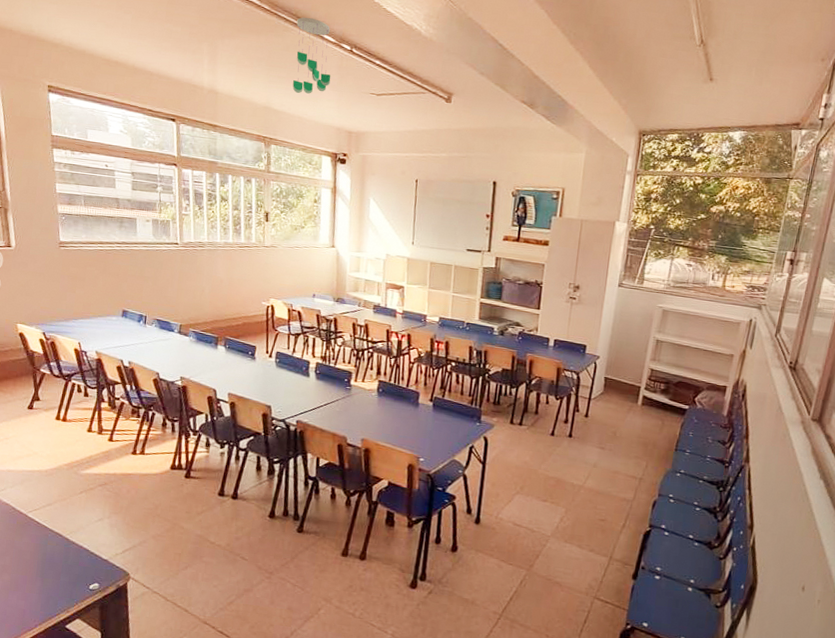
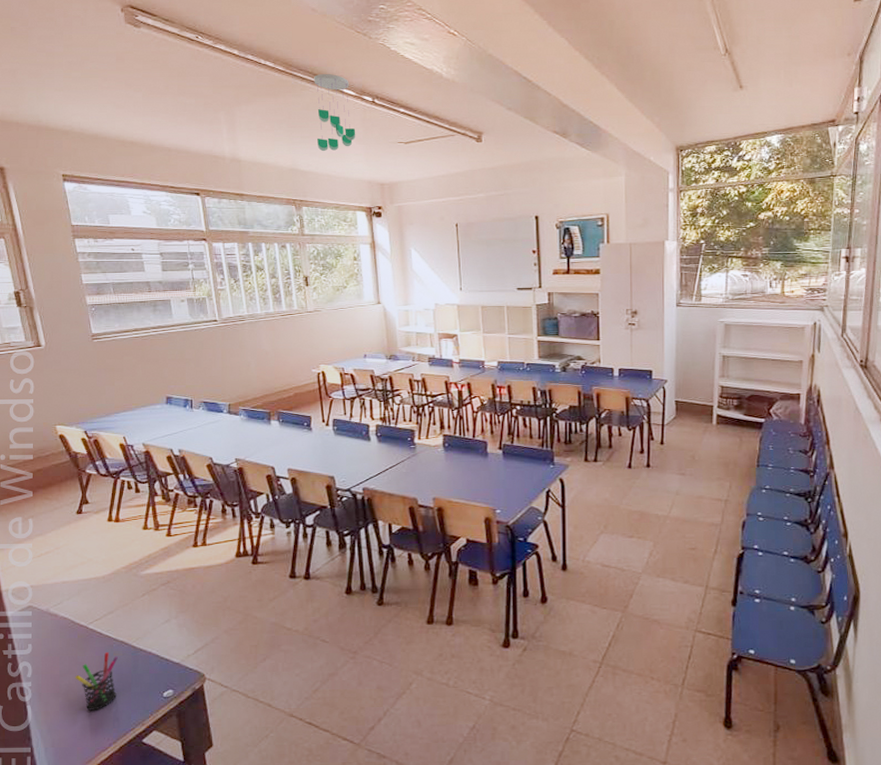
pen holder: none [10,540,52,593] -> present [75,651,118,711]

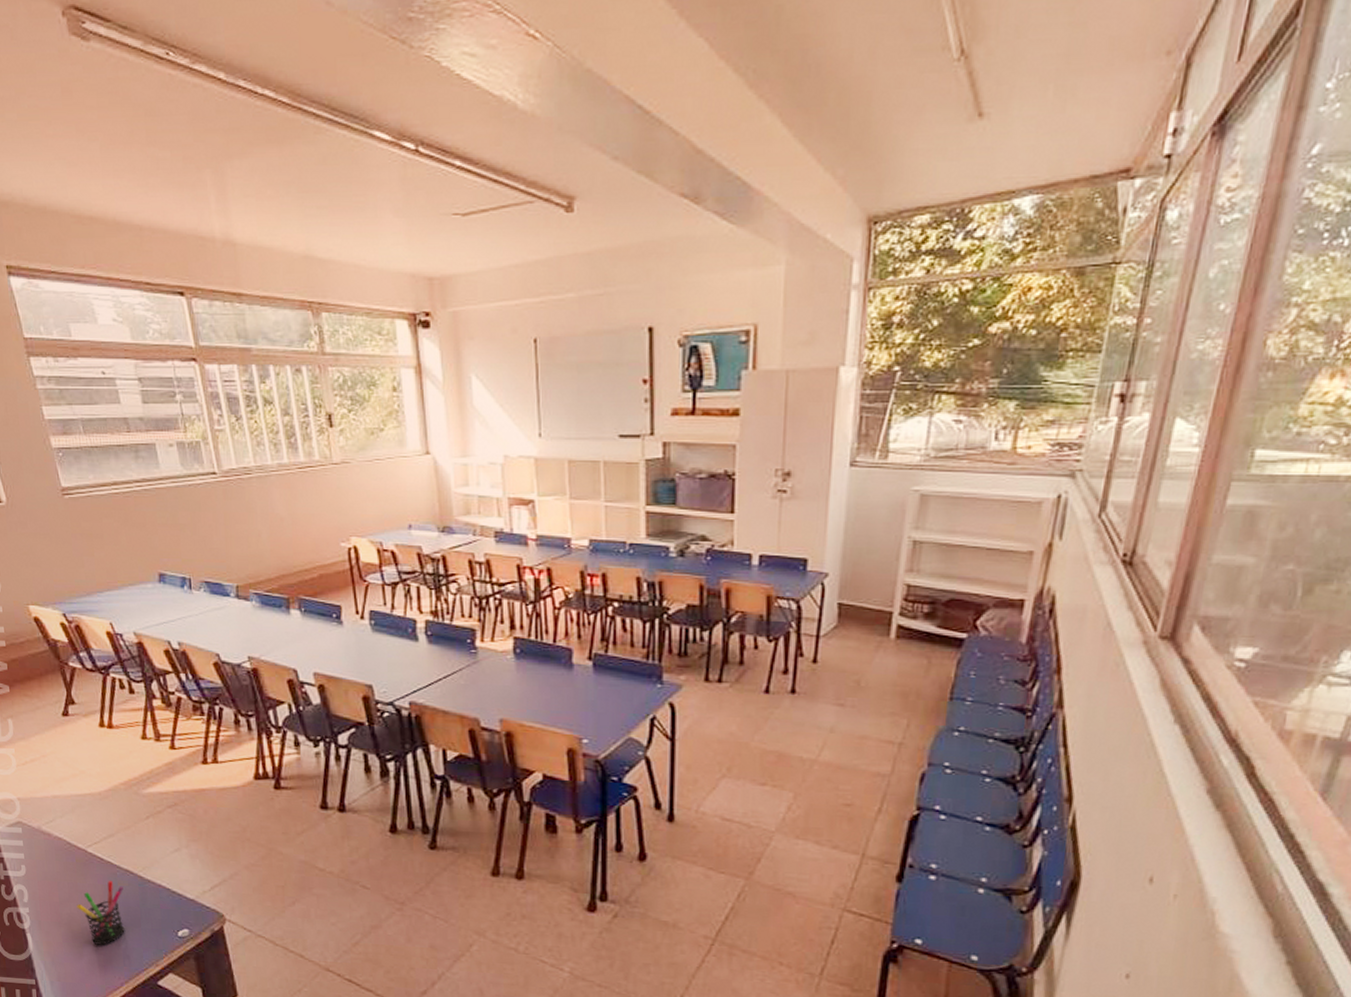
ceiling mobile: present [314,73,356,152] -> none [332,106,393,230]

